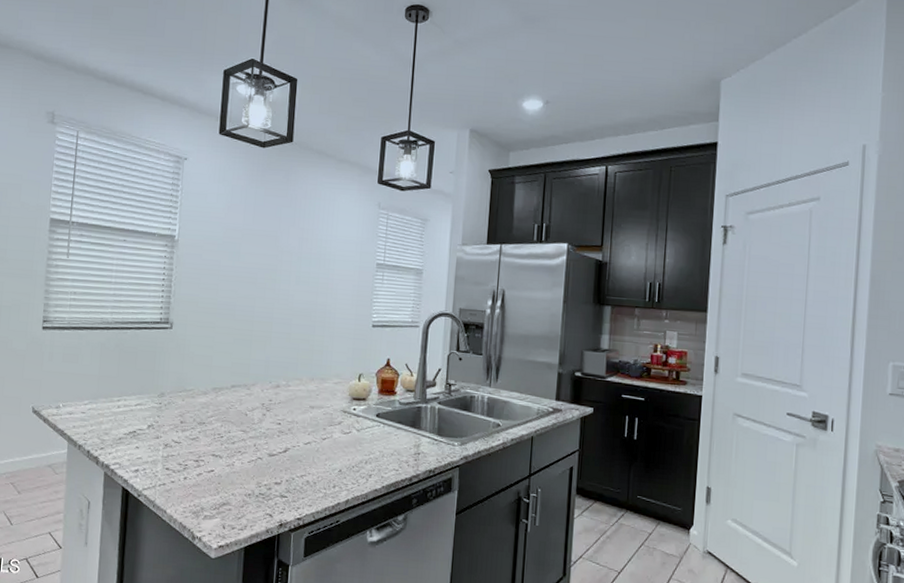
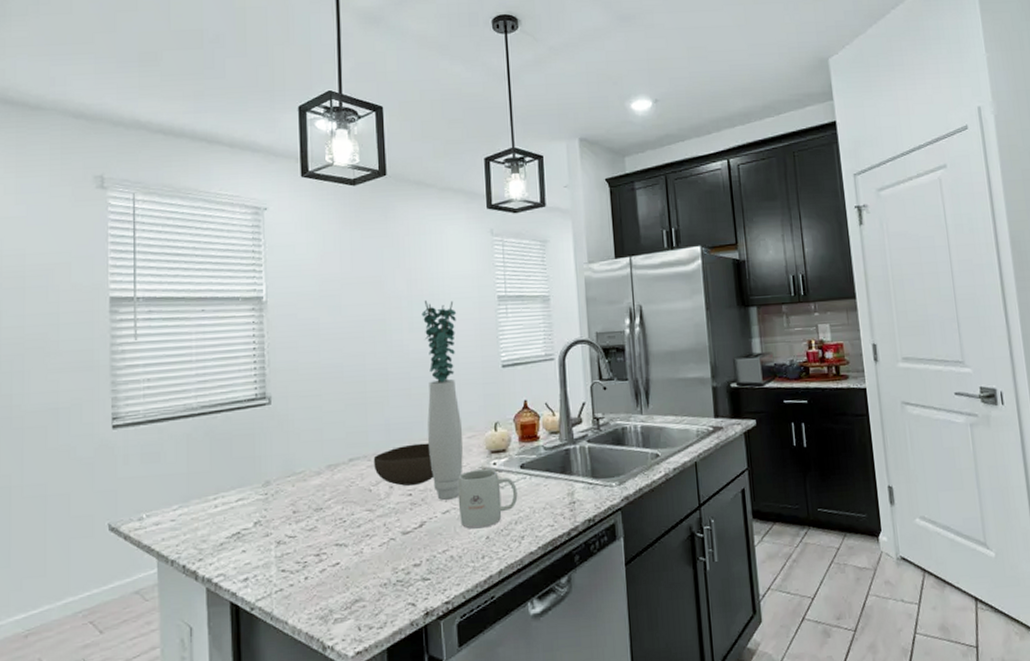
bowl: none [251,381,302,417] -> present [373,443,434,486]
vase: none [299,259,339,433] -> present [421,300,464,500]
mug: none [318,411,371,462] -> present [457,469,518,529]

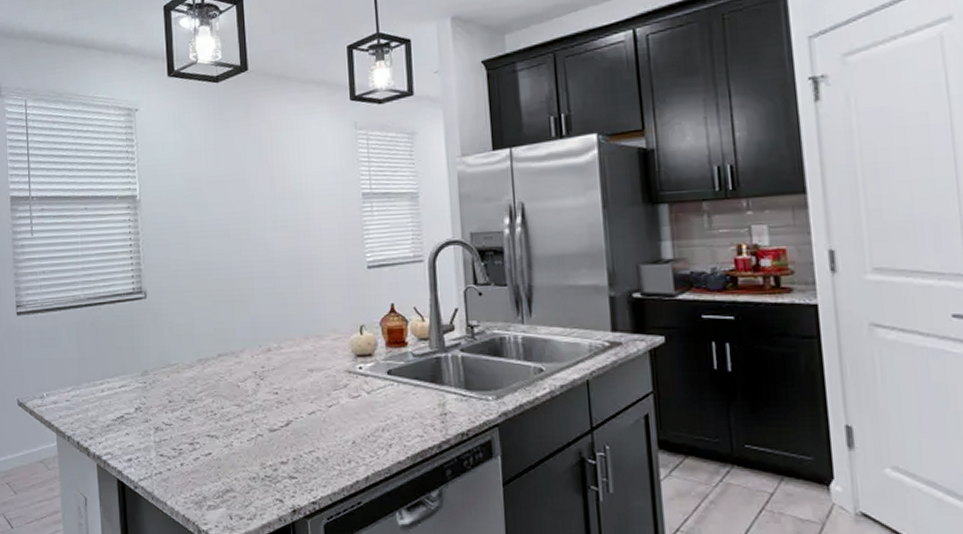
bowl: present [373,443,434,486] -> none [240,343,300,384]
vase: present [421,300,464,500] -> none [285,198,328,401]
mug: present [457,469,518,529] -> none [323,373,385,432]

